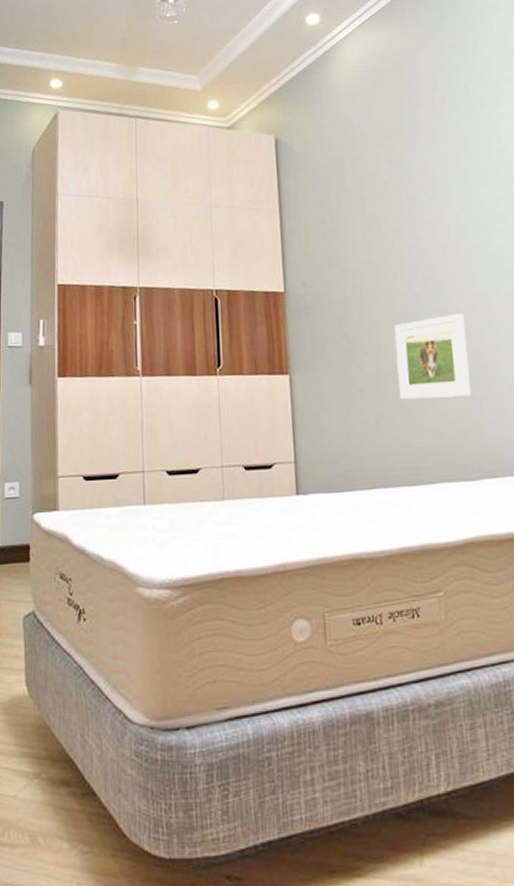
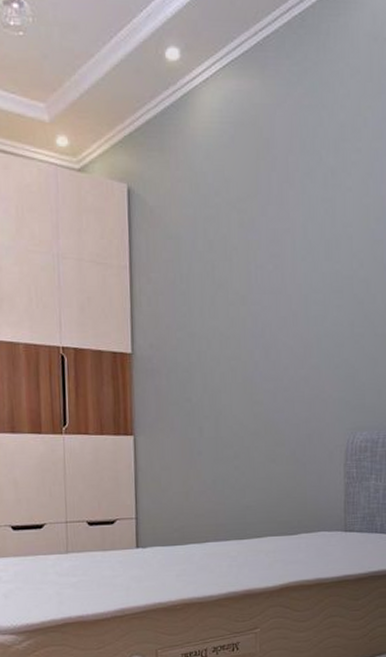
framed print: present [394,313,471,400] -> none [234,383,298,463]

